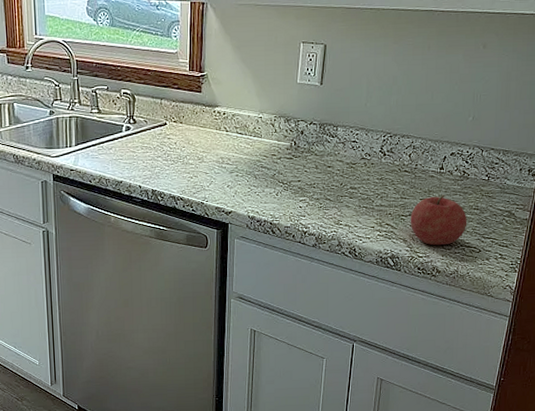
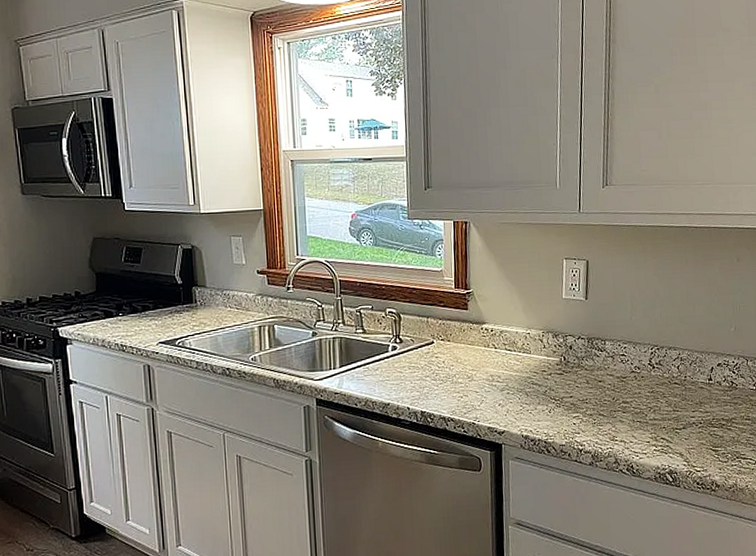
fruit: present [410,194,468,246] -> none [684,406,741,459]

